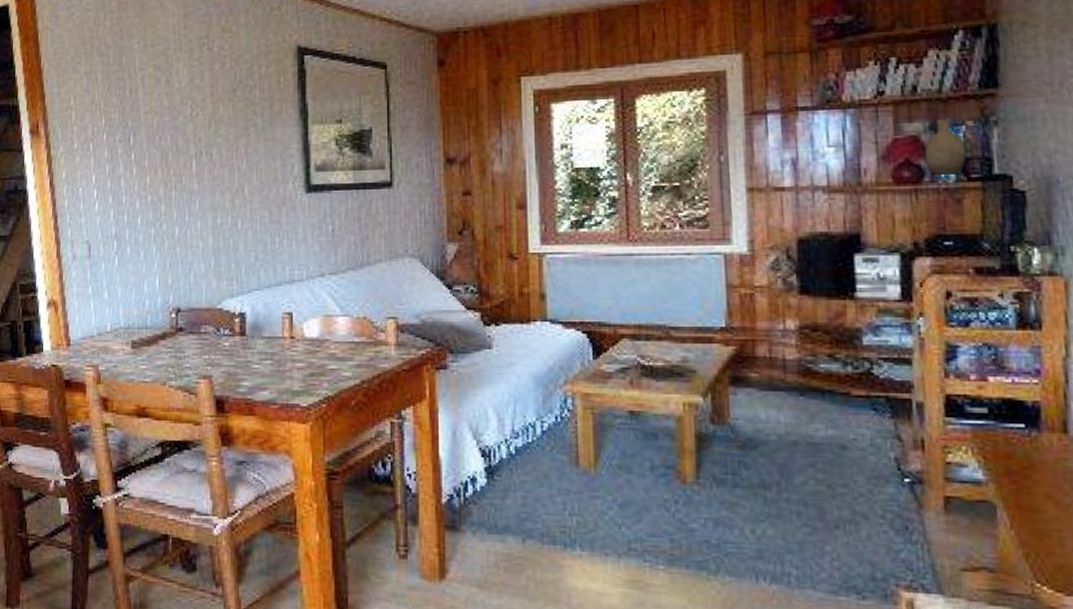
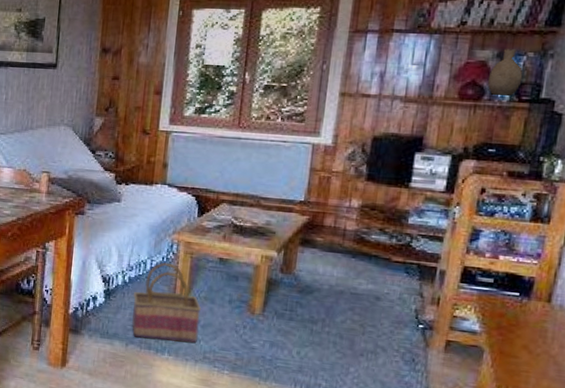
basket: none [523,423,617,531] -> present [131,262,202,344]

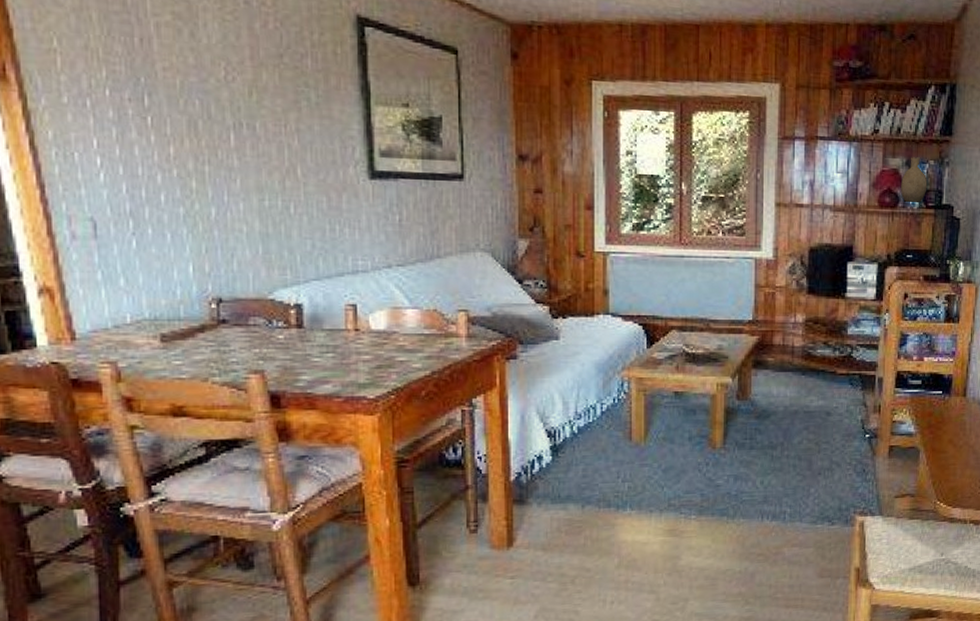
basket: present [131,262,202,344] -> none [584,404,662,497]

